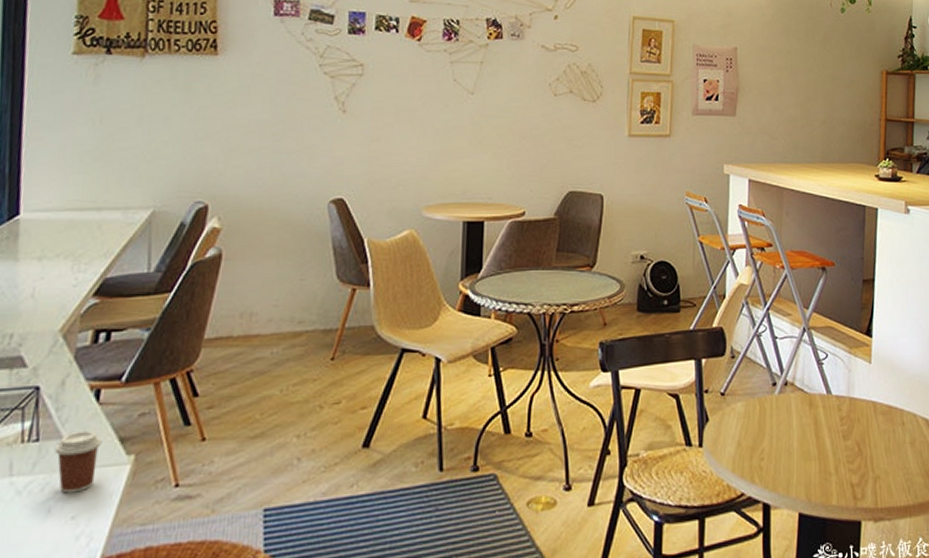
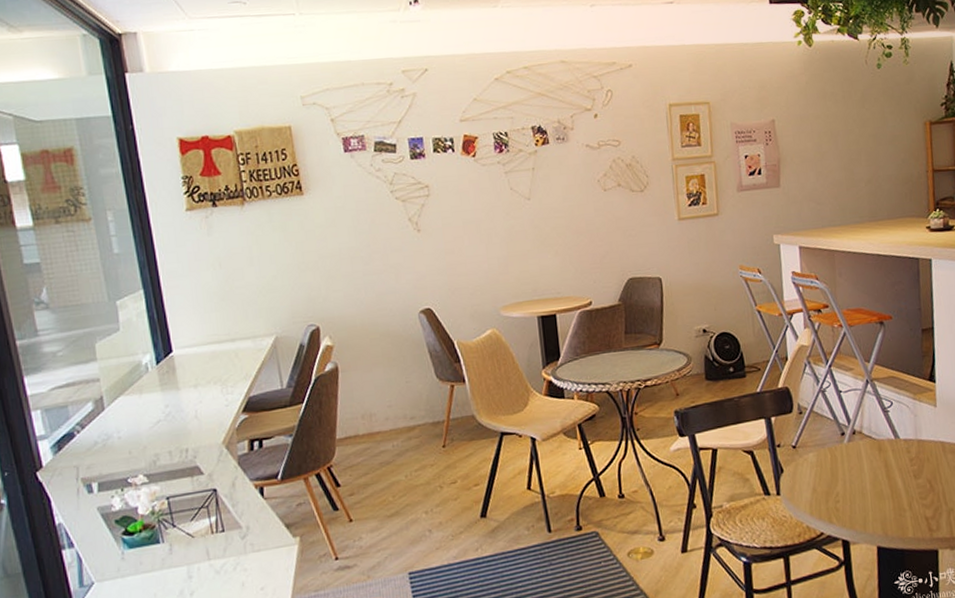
coffee cup: present [54,430,102,493] -> none [237,520,273,571]

